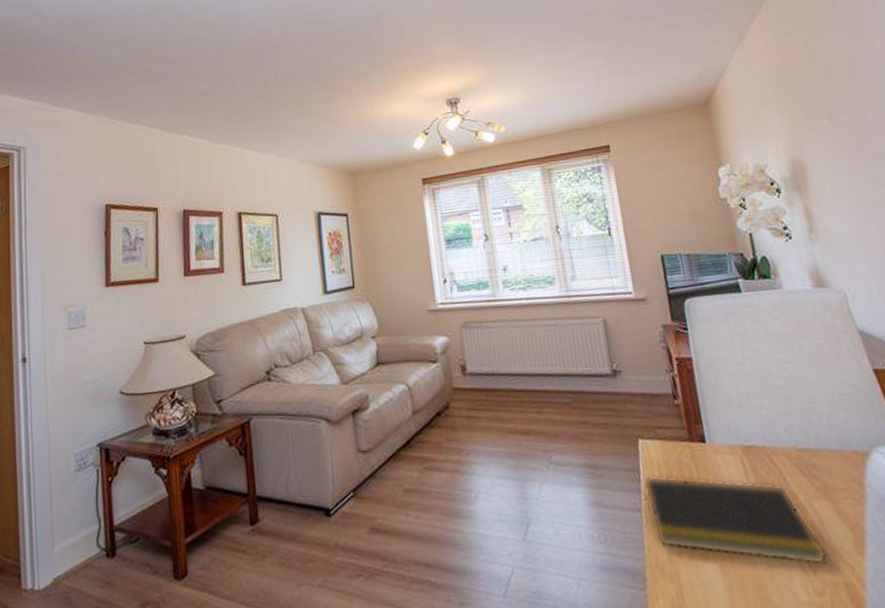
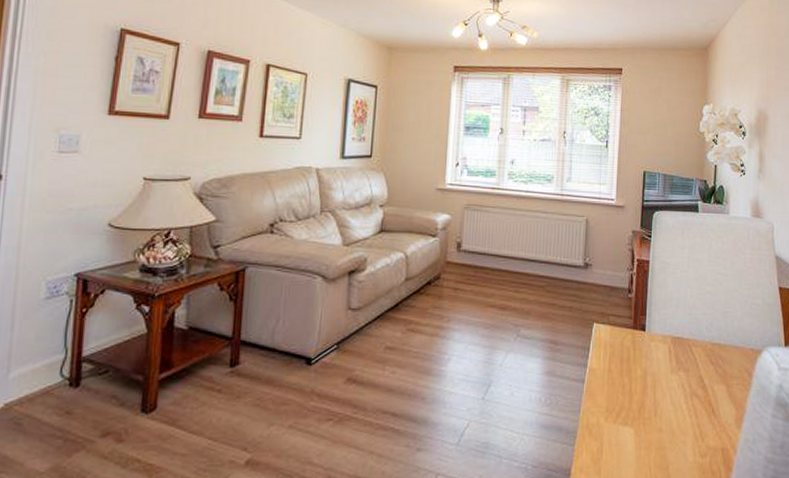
notepad: present [642,475,829,566] -> none [588,354,715,435]

